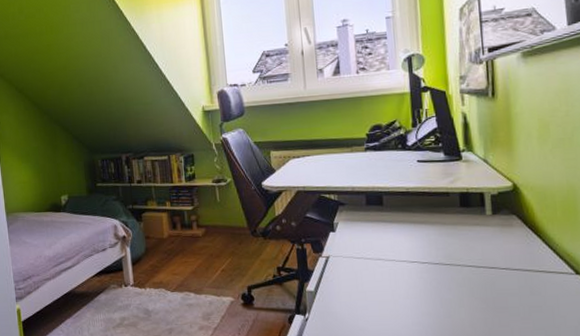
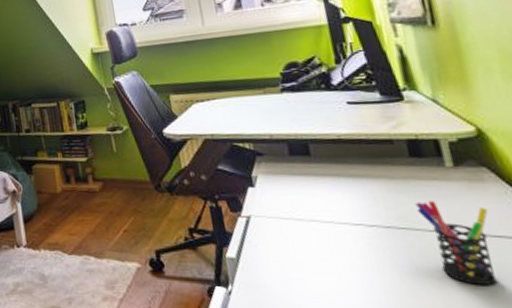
pen holder: none [459,242,512,307] -> present [414,201,498,285]

